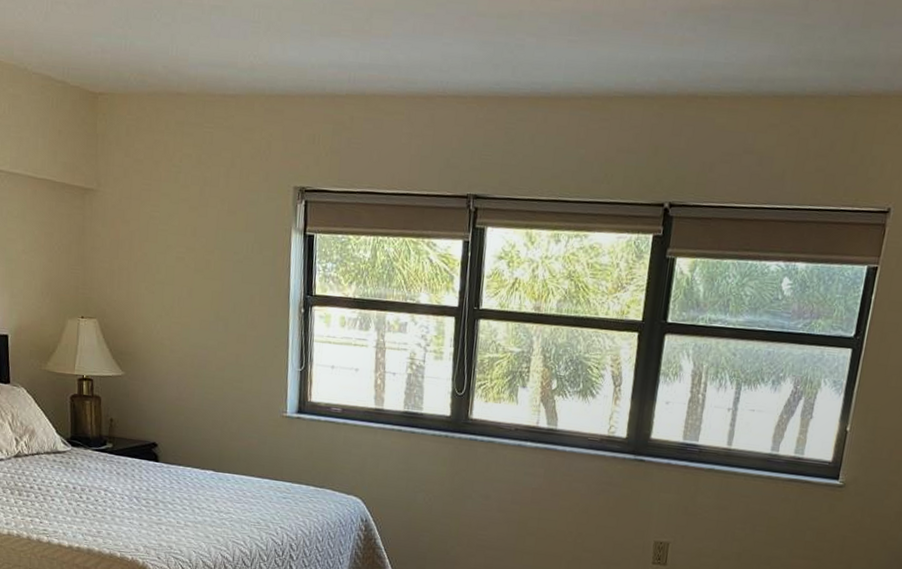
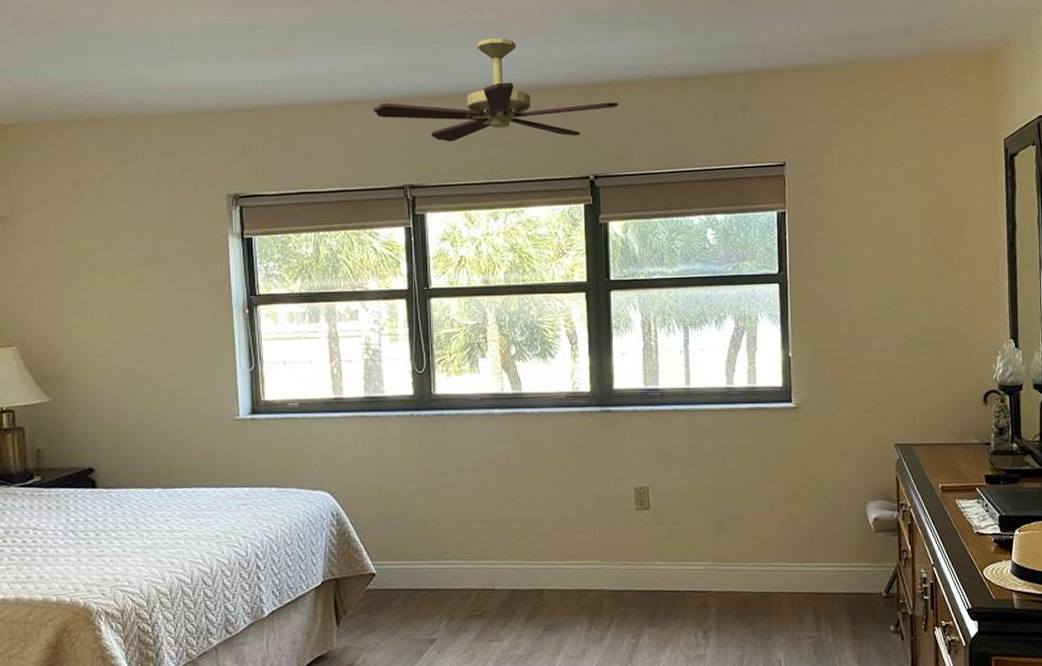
ceiling fan: none [446,31,711,156] -> present [372,37,619,142]

